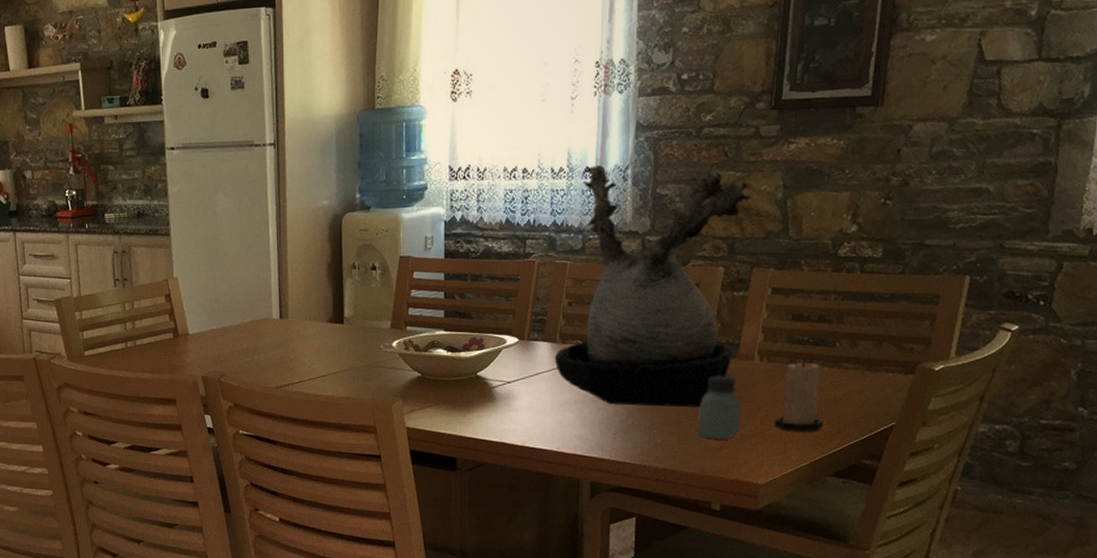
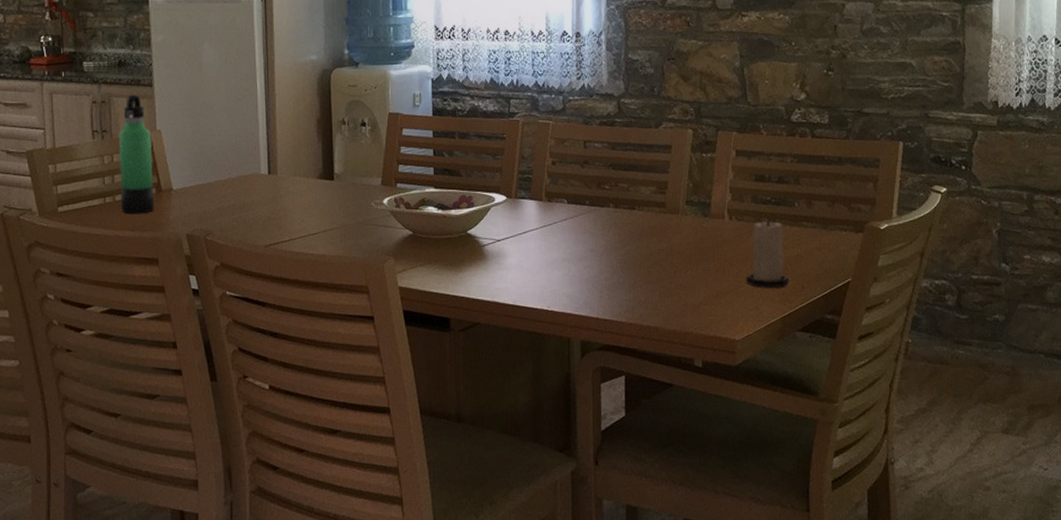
thermos bottle: none [138,244,173,357] -> present [118,94,155,213]
plant: present [554,164,751,408] -> none [541,29,713,266]
saltshaker: present [697,376,741,440] -> none [677,234,716,297]

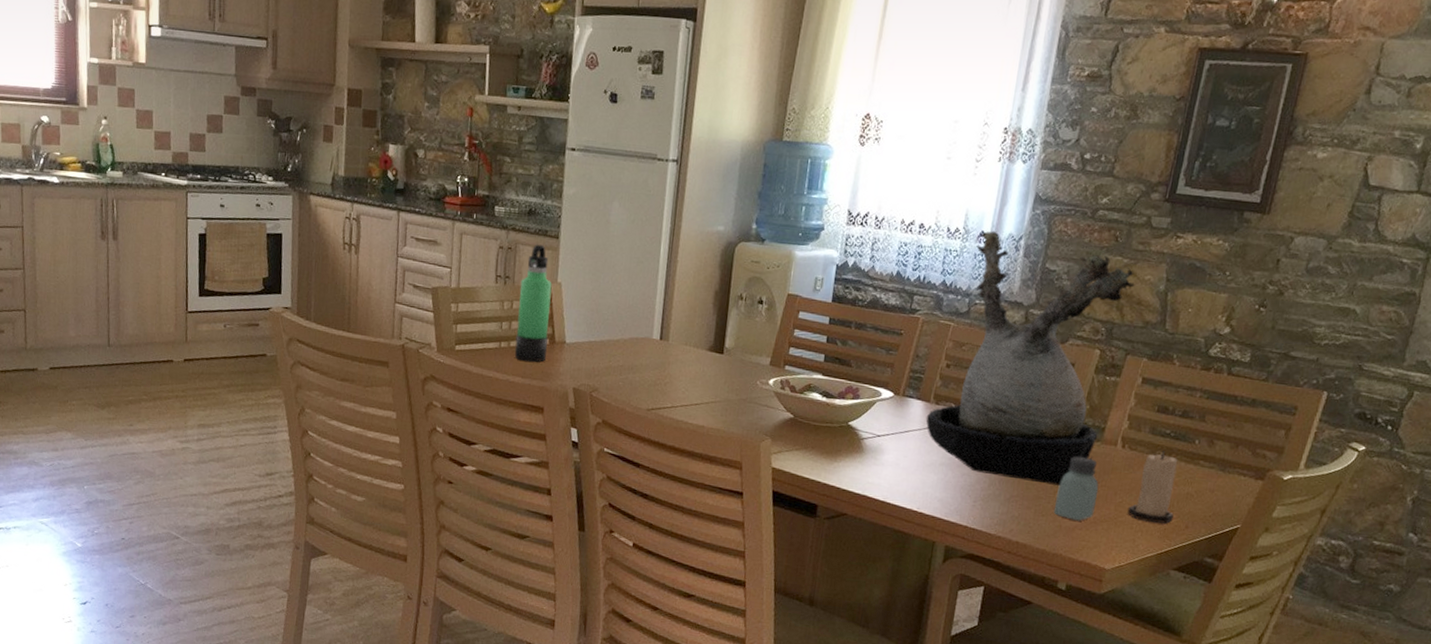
plant: none [541,29,713,266] -> present [925,231,1135,487]
saltshaker: none [677,234,716,297] -> present [1053,456,1099,521]

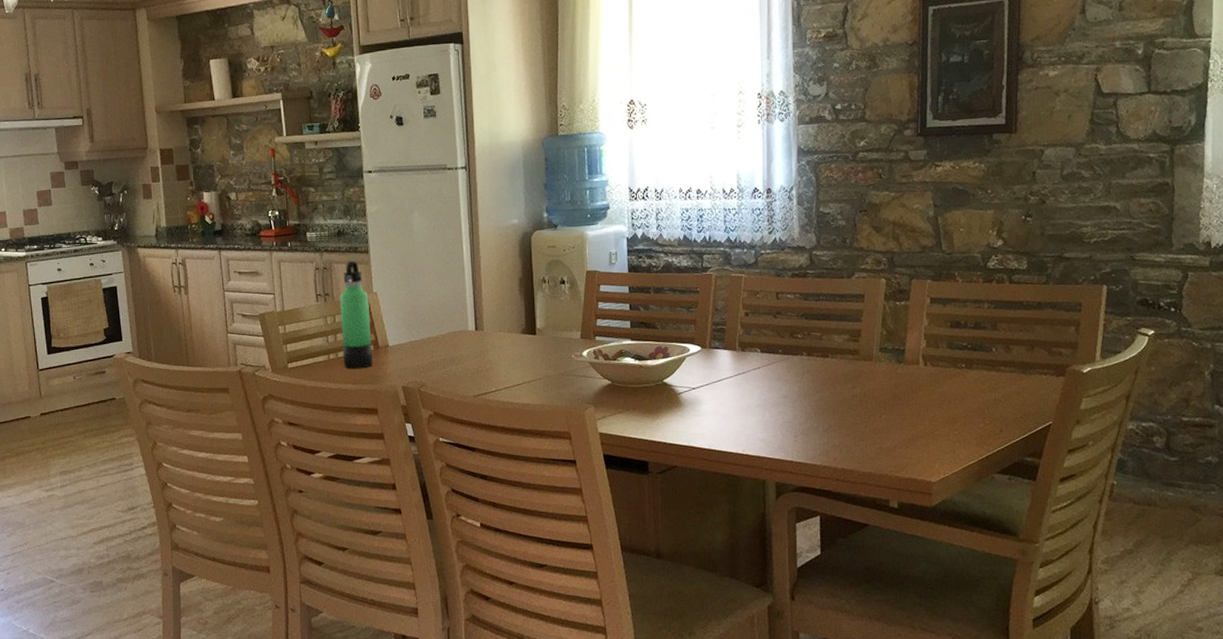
plant: present [925,231,1135,487] -> none [735,185,906,411]
saltshaker: present [1053,456,1099,521] -> none [871,380,911,440]
candle: present [1127,451,1178,524] -> none [941,363,986,431]

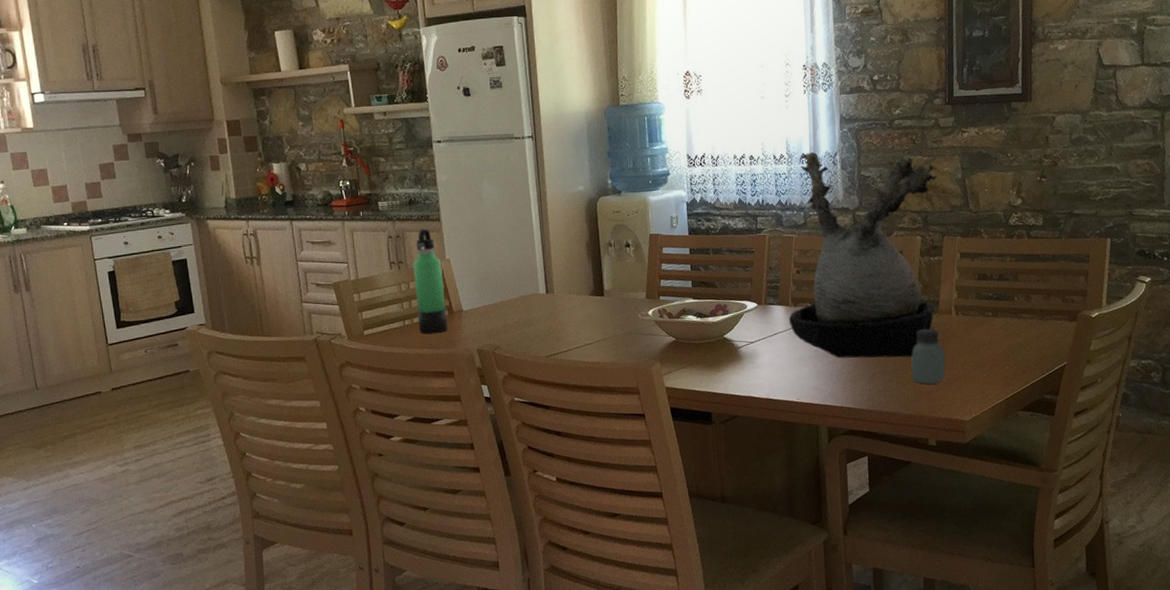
plant: none [735,185,906,411] -> present [788,151,937,359]
saltshaker: none [871,380,911,440] -> present [911,329,946,384]

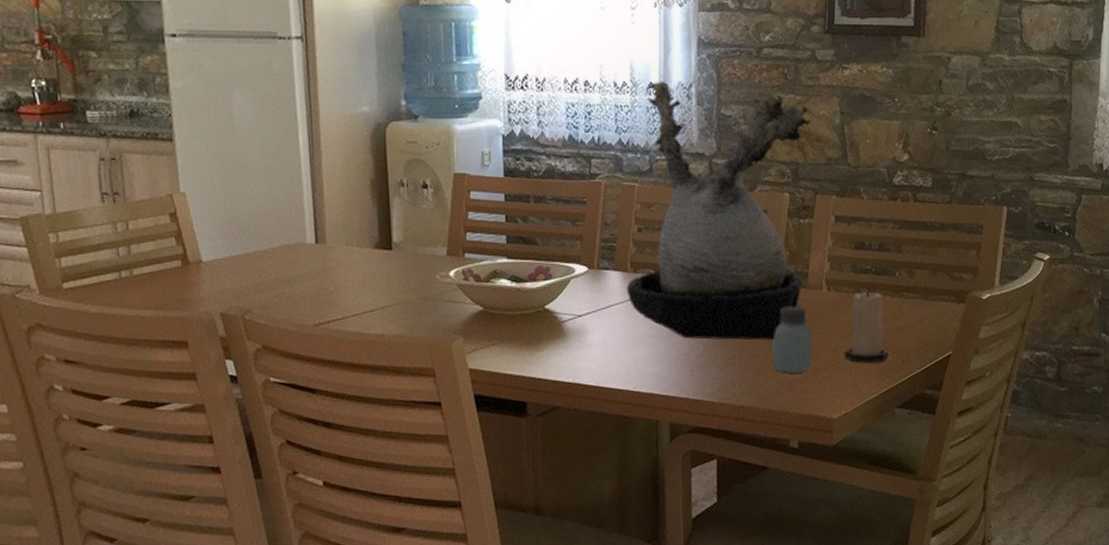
thermos bottle: present [413,228,449,334] -> none [133,150,182,290]
candle: none [972,311,1011,374] -> present [844,288,888,363]

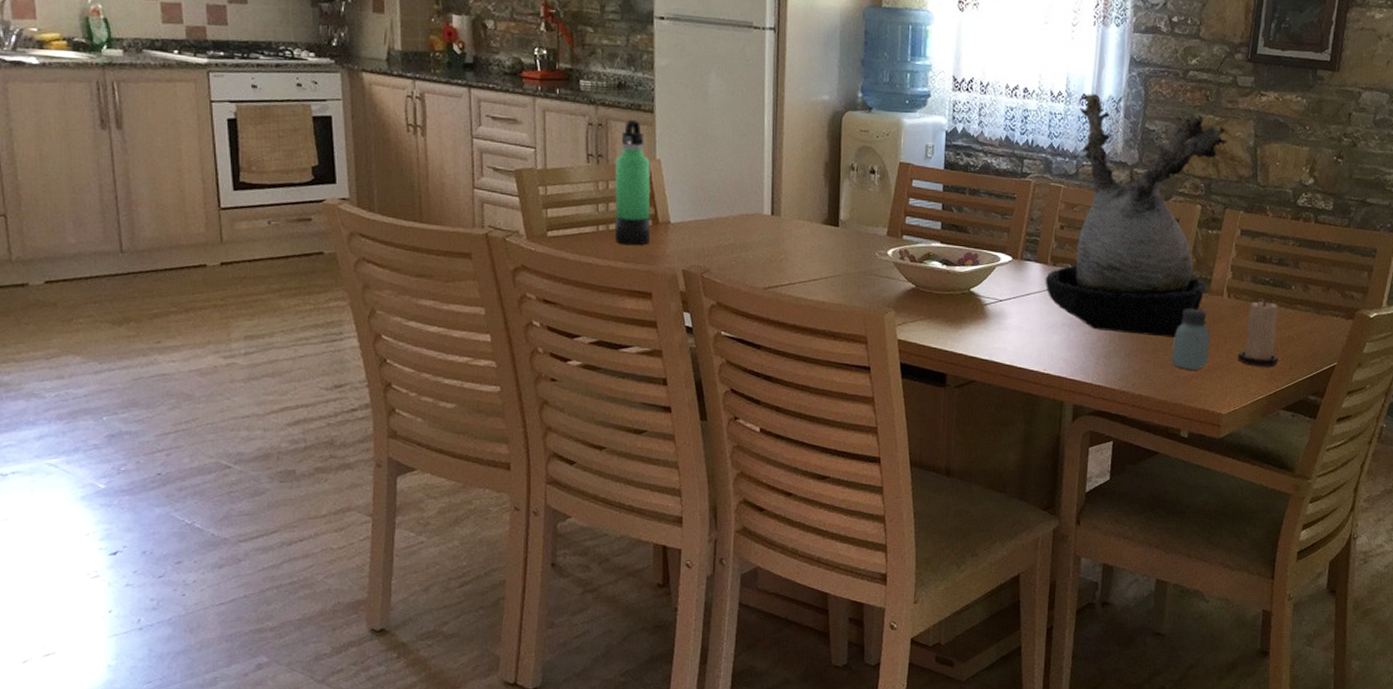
thermos bottle: none [133,150,182,290] -> present [614,119,651,245]

